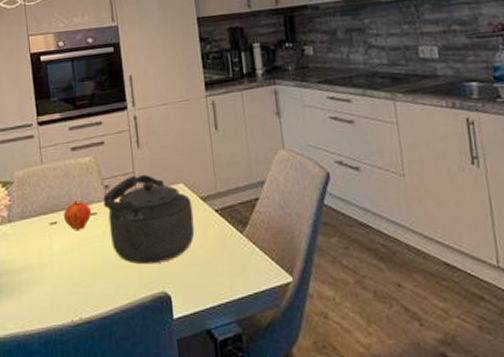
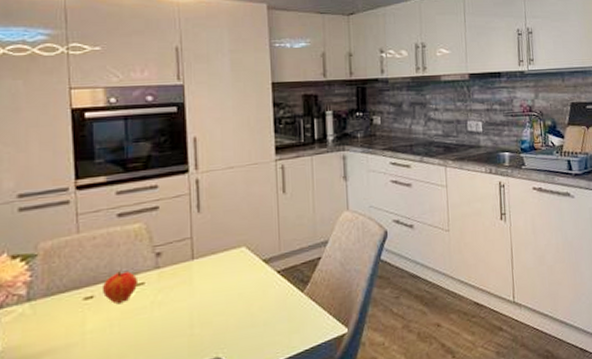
kettle: present [103,174,195,265] -> none [153,239,255,333]

